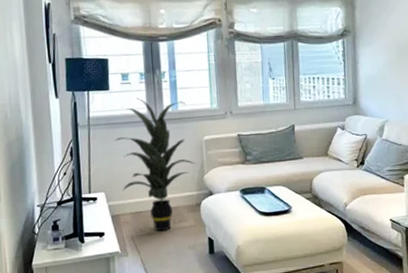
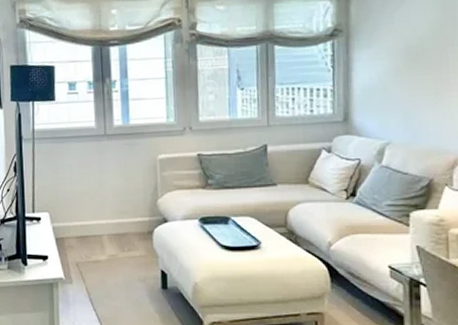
indoor plant: present [115,97,196,232] -> none [60,109,149,260]

